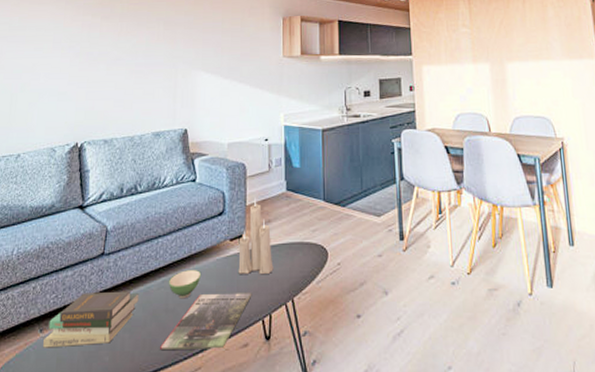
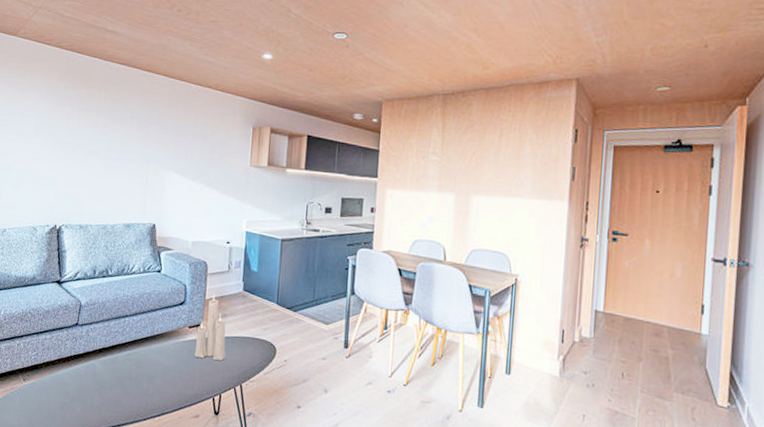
books: present [43,291,139,348] -> none [26,354,107,398]
magazine: present [160,293,252,351] -> none [123,369,206,417]
bowl: present [168,269,202,299] -> none [132,347,162,371]

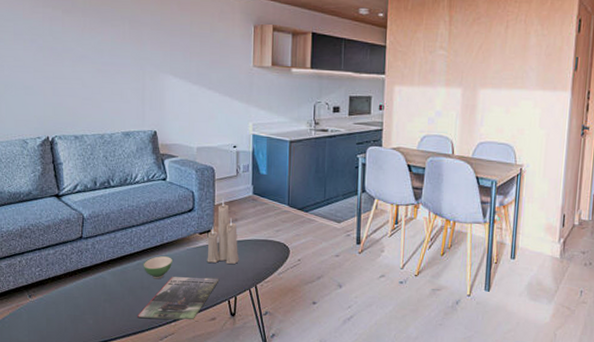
magazine: none [123,369,206,417] -> present [138,277,220,321]
bowl: none [132,347,162,371] -> present [143,255,173,279]

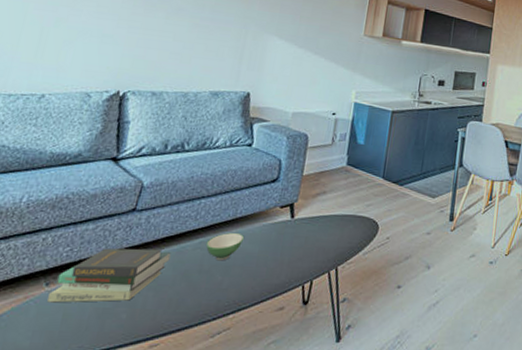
books: none [33,268,117,311] -> present [47,248,171,303]
magazine: present [138,277,220,321] -> none [187,257,296,311]
candle: present [207,199,239,265] -> none [284,169,325,243]

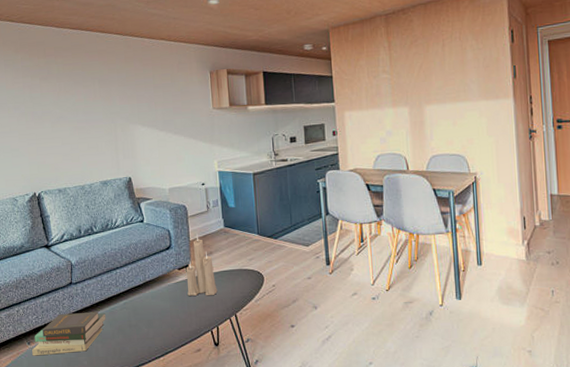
bowl: present [205,232,245,261] -> none [129,293,157,317]
candle: none [284,169,325,243] -> present [186,234,218,296]

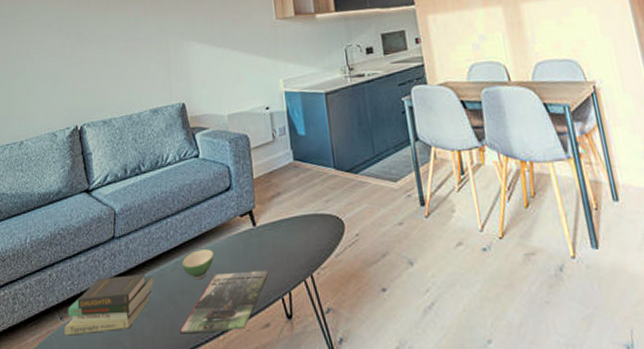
magazine: none [128,310,201,356] -> present [180,270,269,334]
bowl: none [129,293,157,317] -> present [181,248,215,280]
candle: present [186,234,218,296] -> none [249,171,288,251]

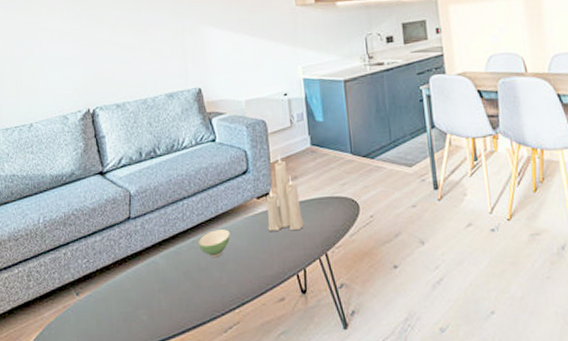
books: present [65,274,154,336] -> none [81,252,170,310]
magazine: present [180,270,269,334] -> none [197,249,285,308]
candle: none [249,171,288,251] -> present [266,155,304,231]

